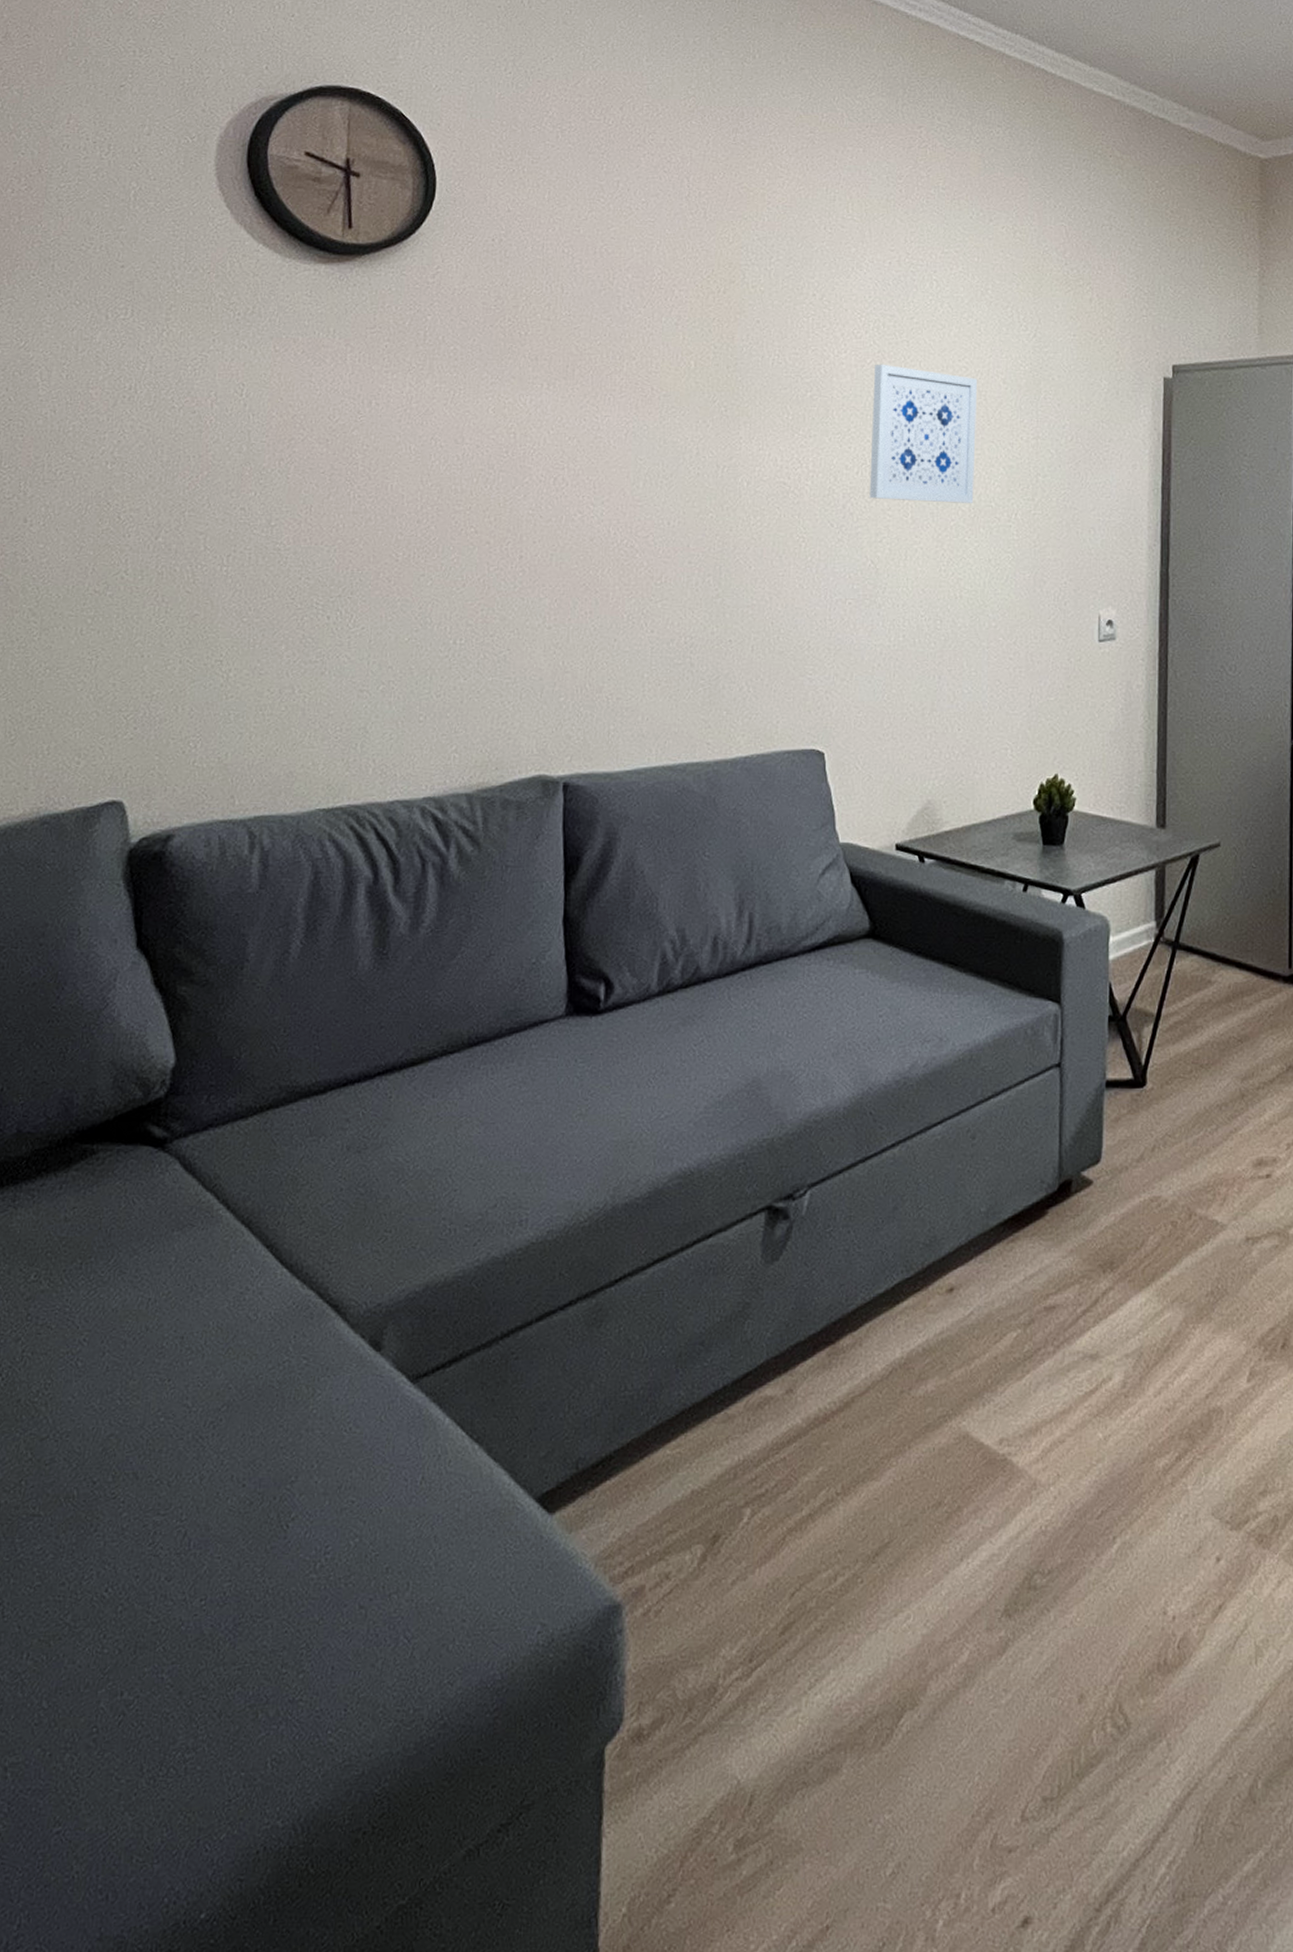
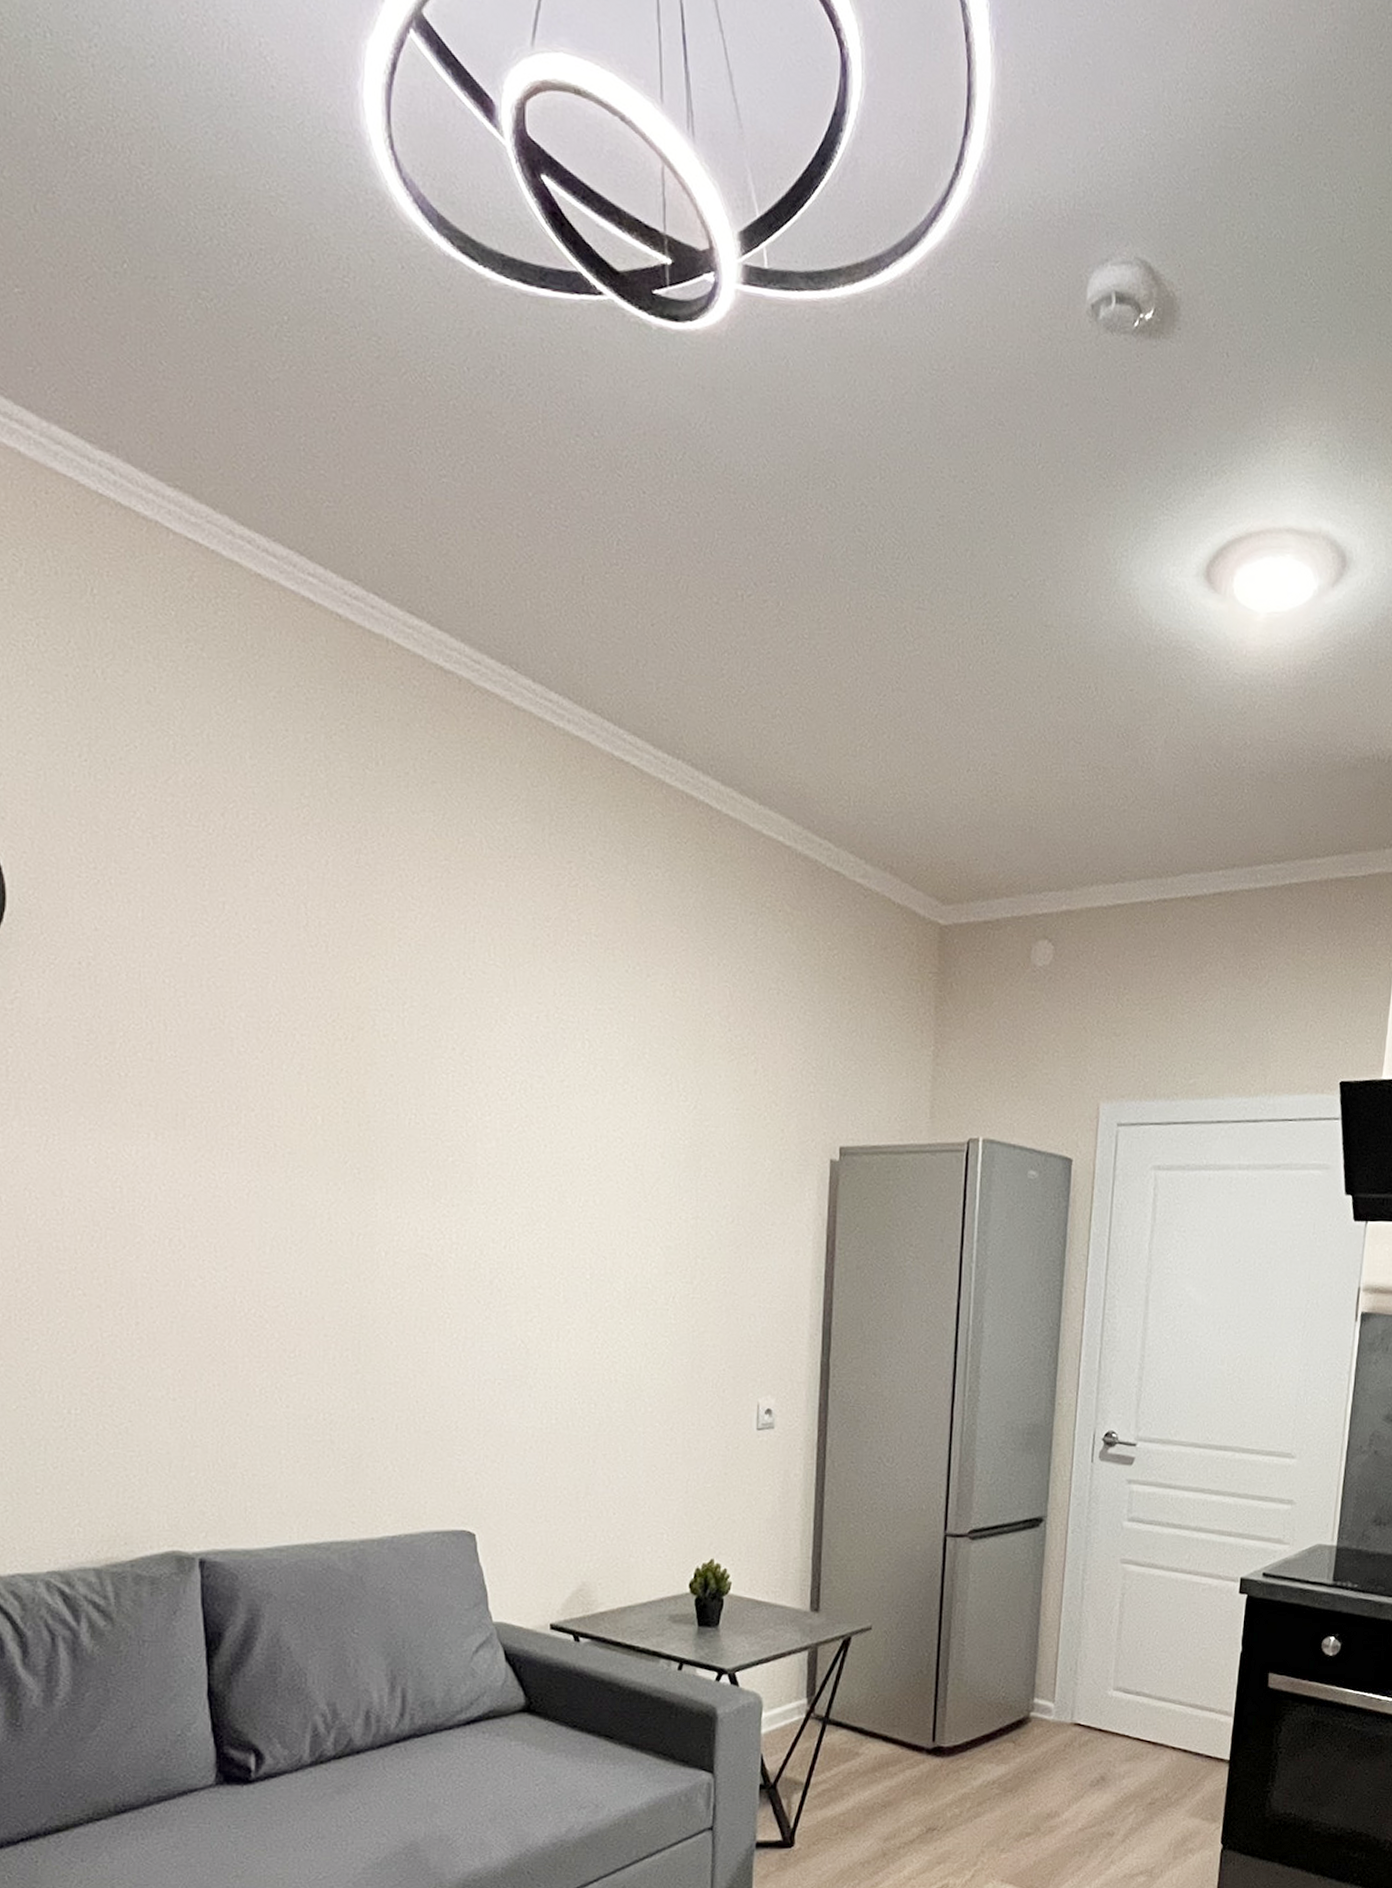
wall art: present [869,364,978,503] -> none [518,1129,634,1284]

